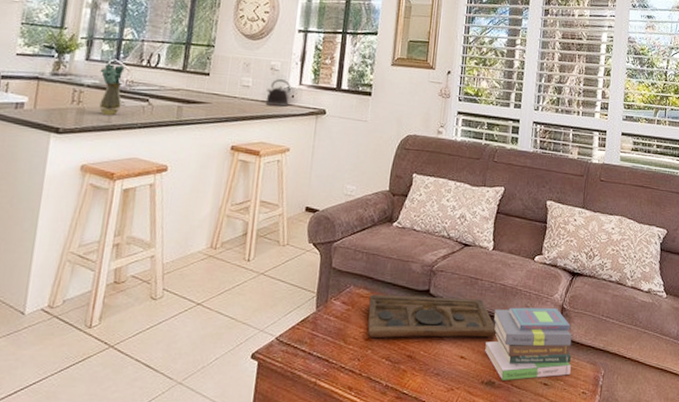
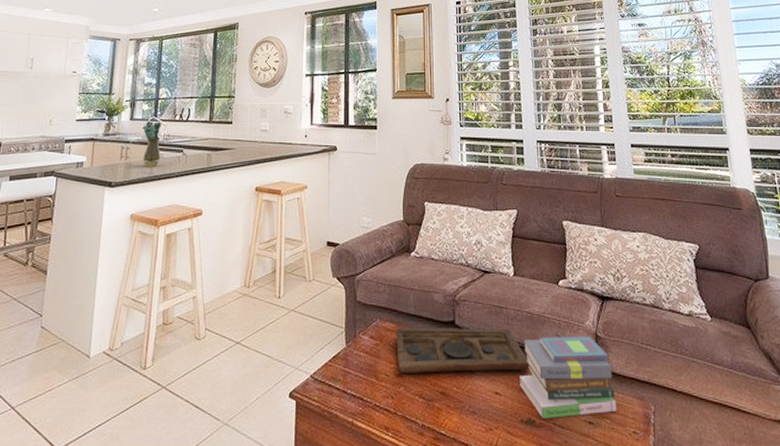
kettle: present [265,79,291,108] -> none [281,121,304,148]

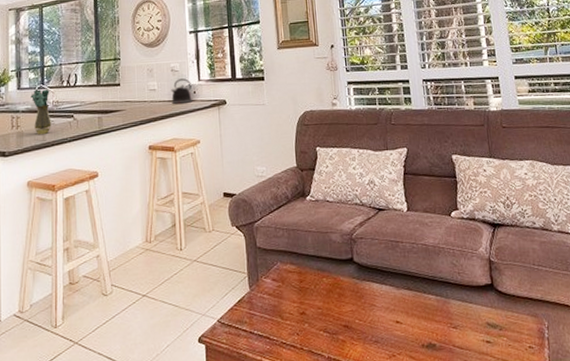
kettle: none [281,121,304,148] -> present [170,78,193,105]
decorative tray: present [396,327,530,373] -> none [297,262,428,311]
books: present [518,335,616,418] -> none [417,261,512,342]

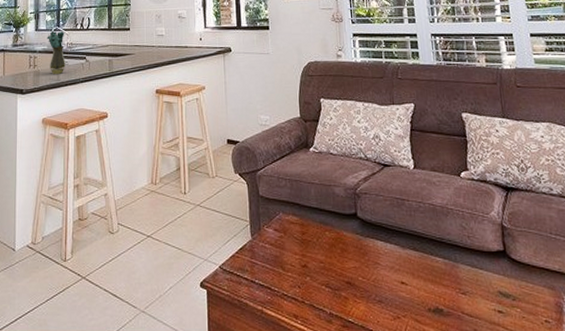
kettle: present [170,78,193,105] -> none [177,25,199,51]

